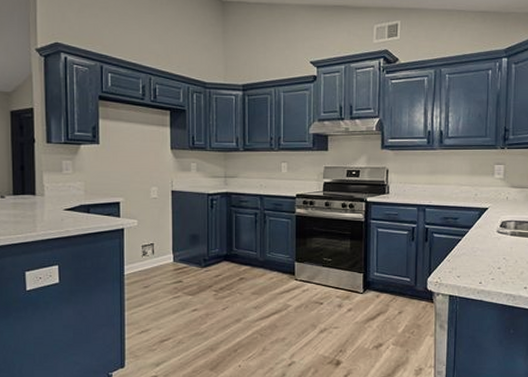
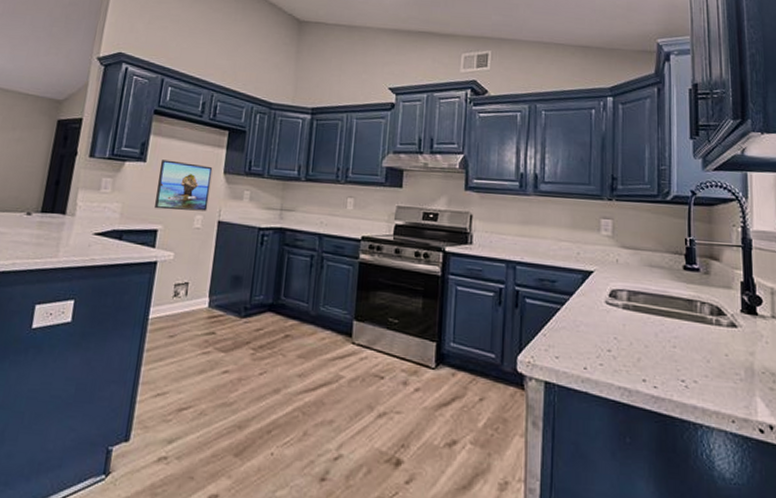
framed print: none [112,141,161,184] -> present [155,159,213,212]

